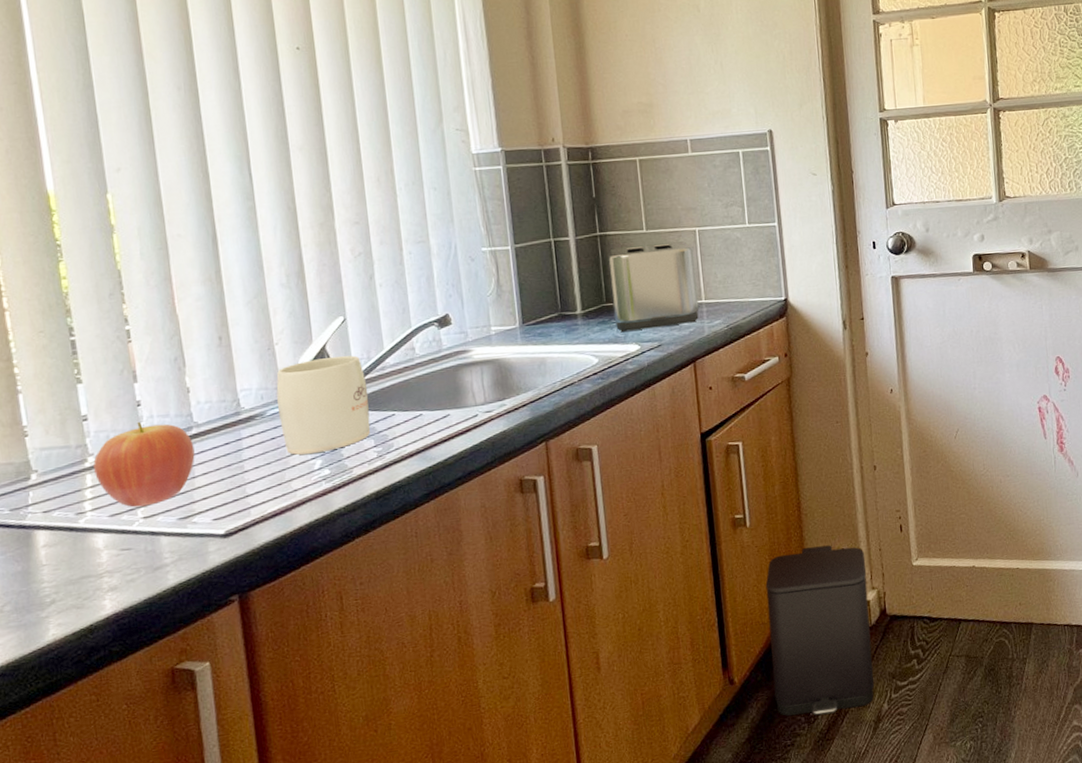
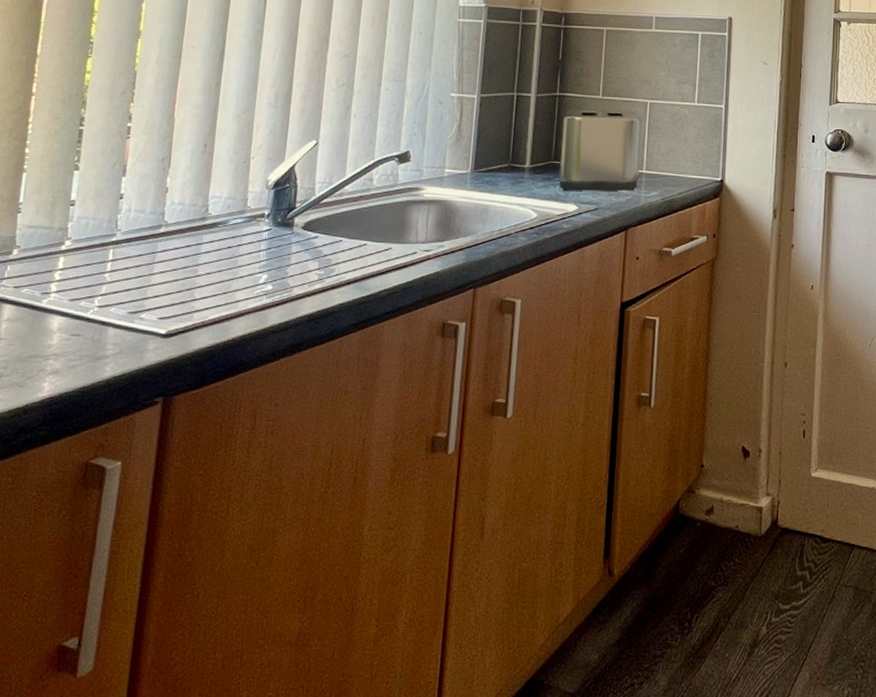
fruit: present [93,421,195,508] -> none [67,213,159,296]
mug: present [276,355,371,455] -> none [238,176,324,268]
pedal bin: present [765,545,874,716] -> none [652,439,764,628]

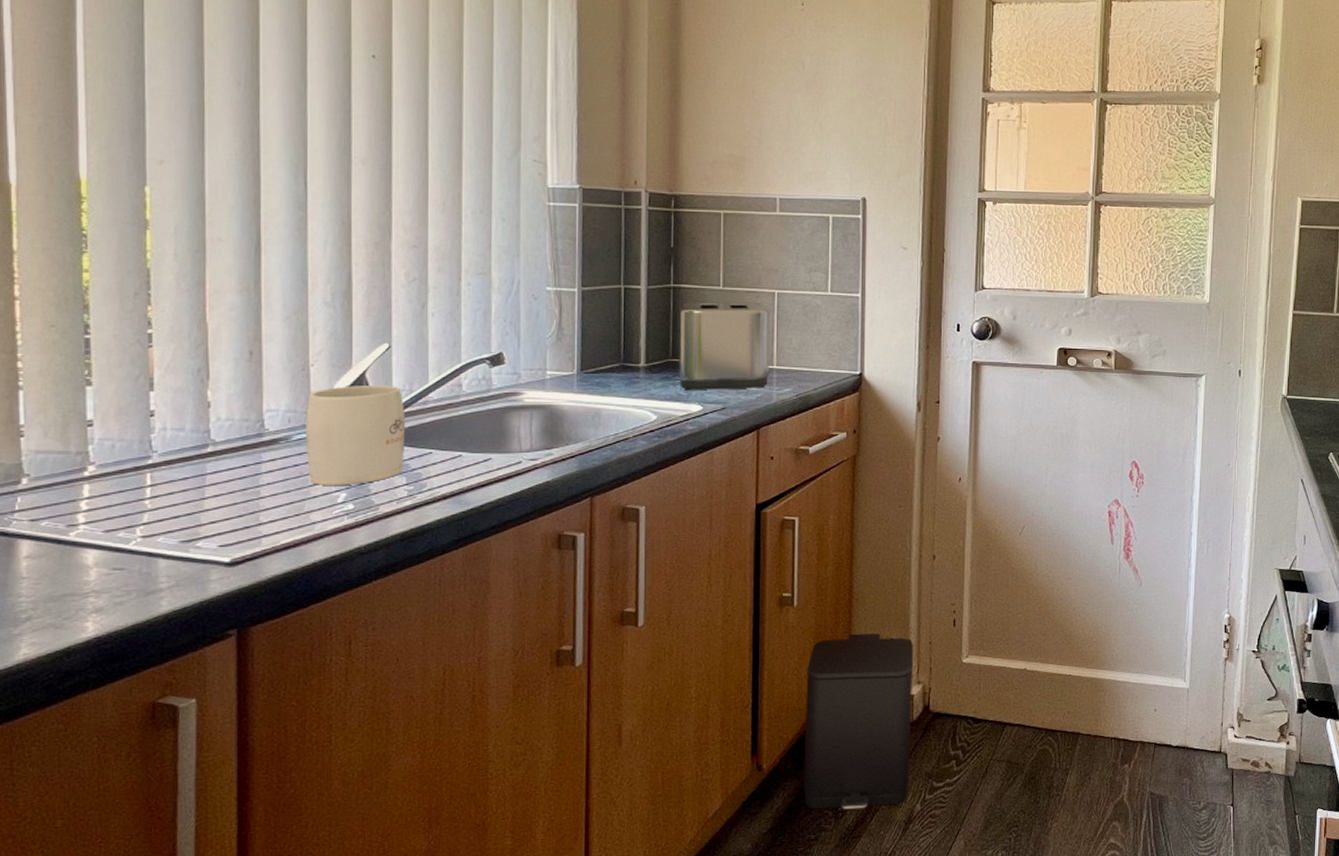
mug: none [238,176,324,268] -> present [306,384,406,486]
pedal bin: none [652,439,764,628] -> present [804,633,914,811]

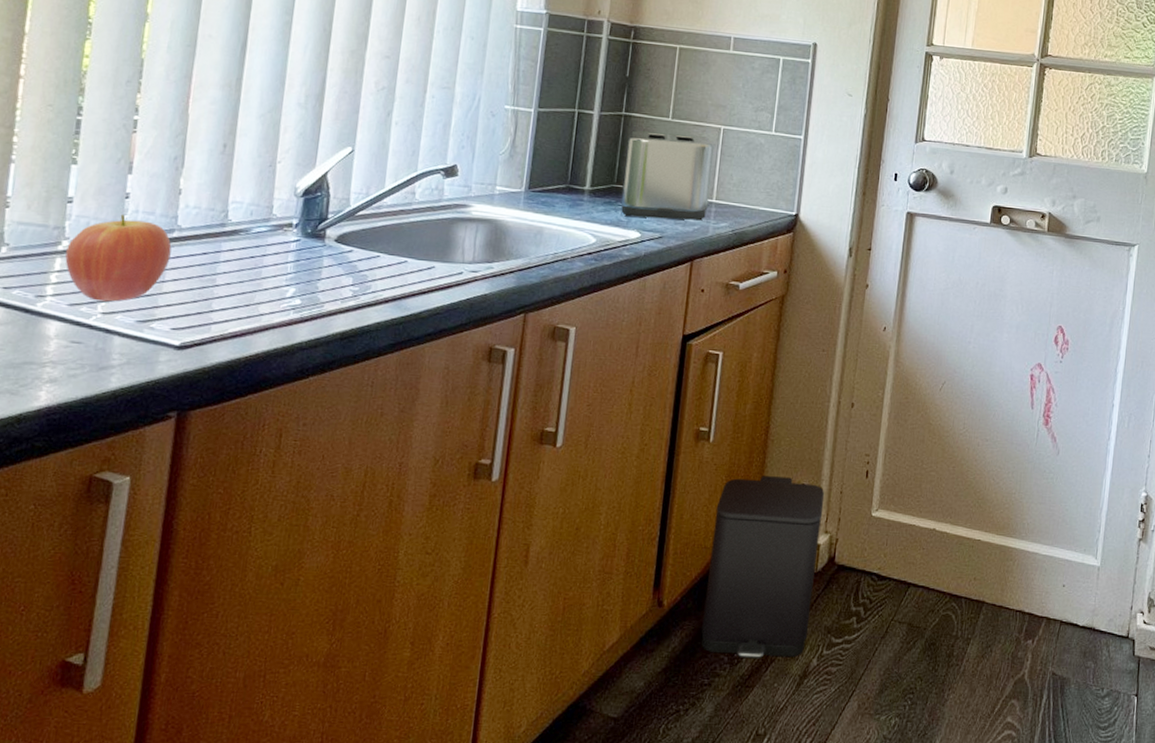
fruit: none [93,433,208,525] -> present [65,214,172,302]
mug: present [306,384,406,486] -> none [262,185,360,281]

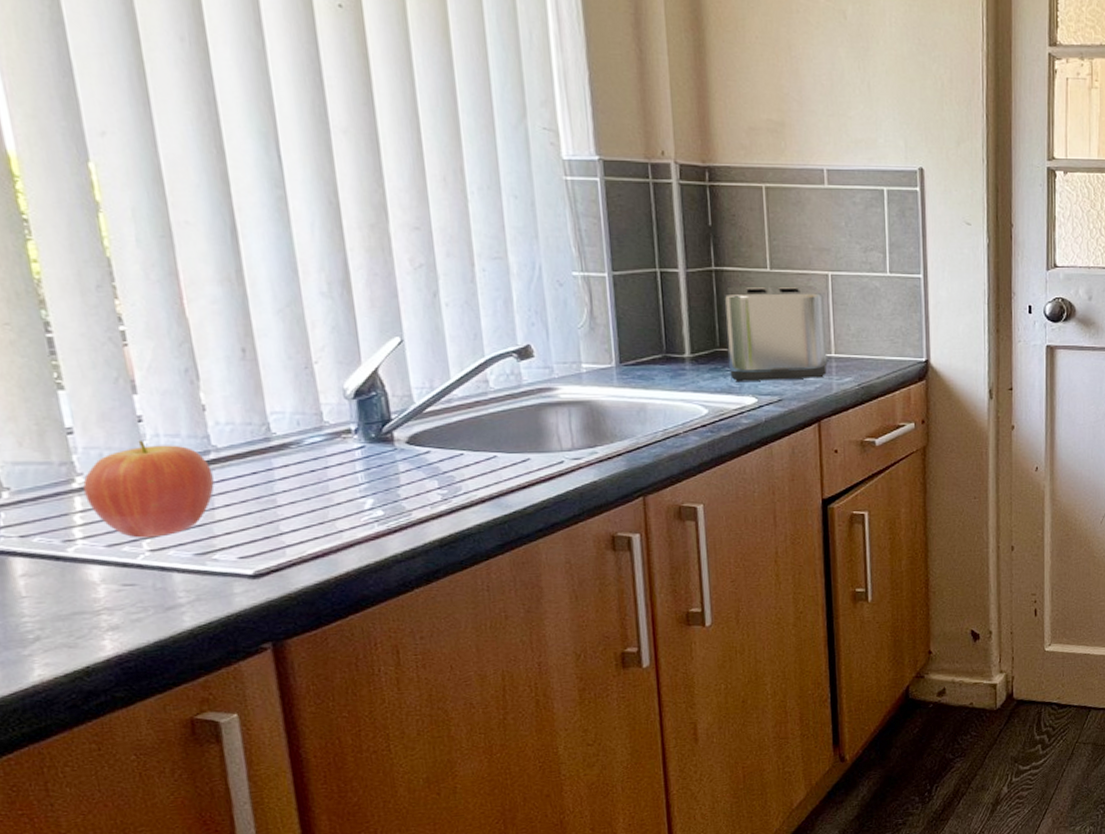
pedal bin: present [701,476,825,659] -> none [885,625,996,797]

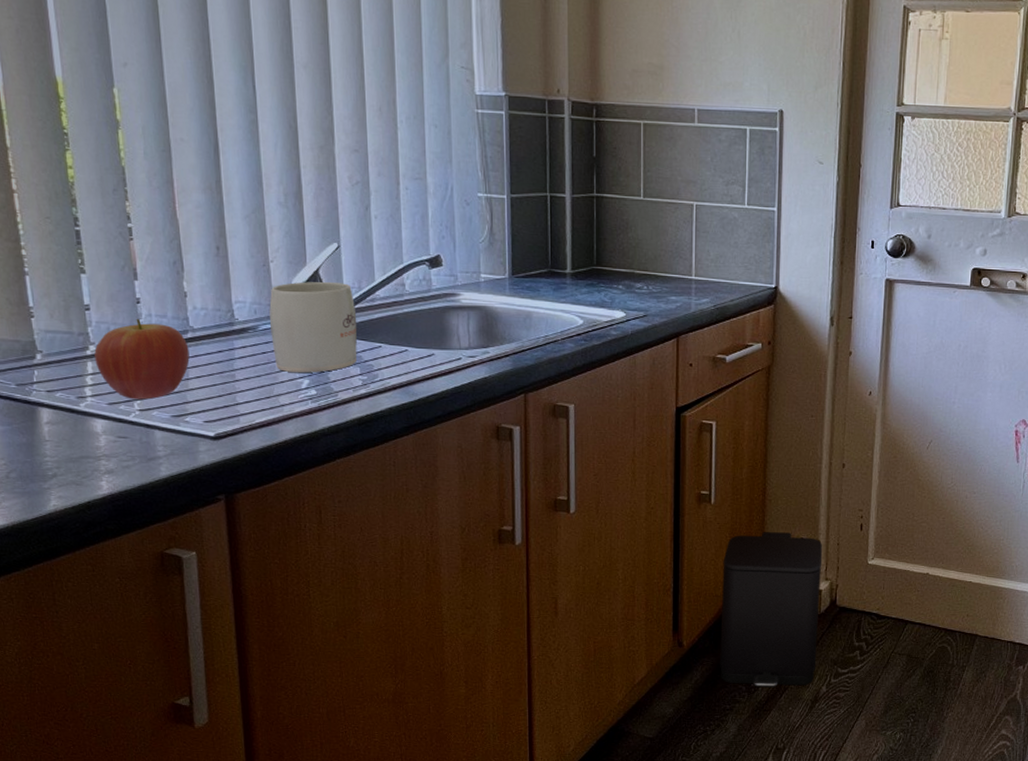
mug: none [316,382,434,492] -> present [269,281,358,373]
toaster: present [723,284,828,383] -> none [602,211,689,298]
pedal bin: none [885,625,996,797] -> present [720,532,823,688]

